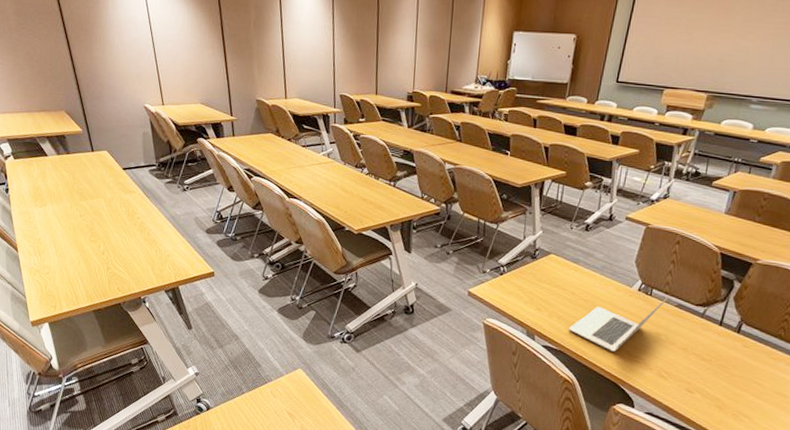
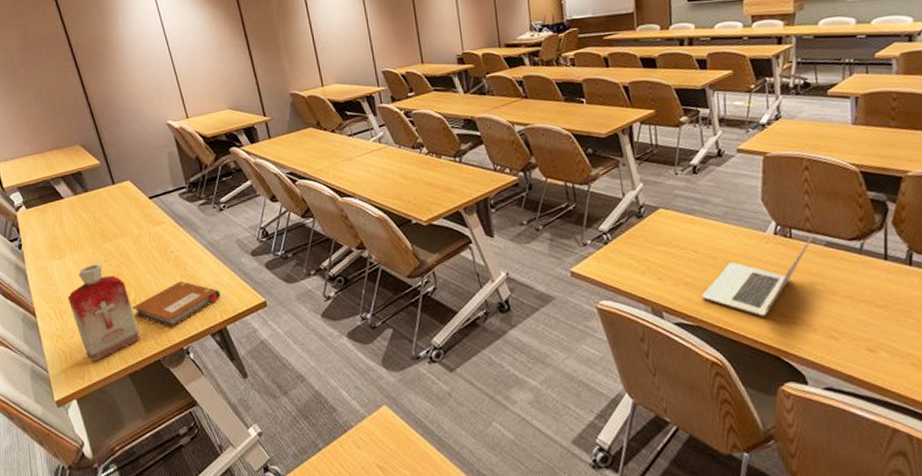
bottle: none [46,216,106,296] -> present [68,264,141,361]
notebook: none [101,243,177,280] -> present [133,281,221,328]

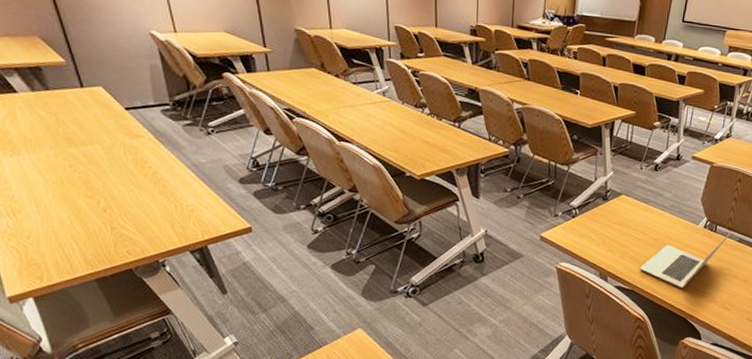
bottle: present [68,264,141,361] -> none [23,167,110,263]
notebook: present [133,281,221,328] -> none [102,197,203,241]

